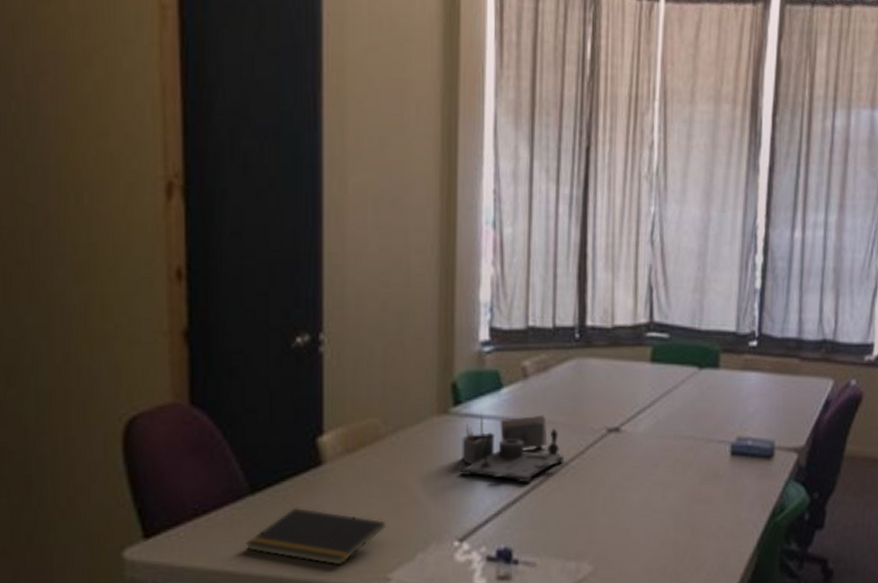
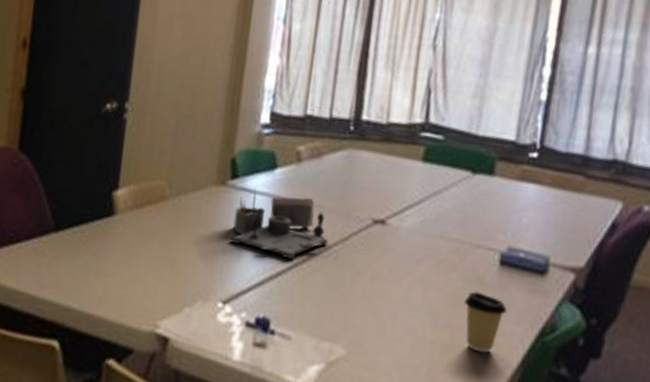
notepad: present [244,507,387,565] -> none [44,248,162,306]
coffee cup: none [701,485,741,543] -> present [463,291,508,353]

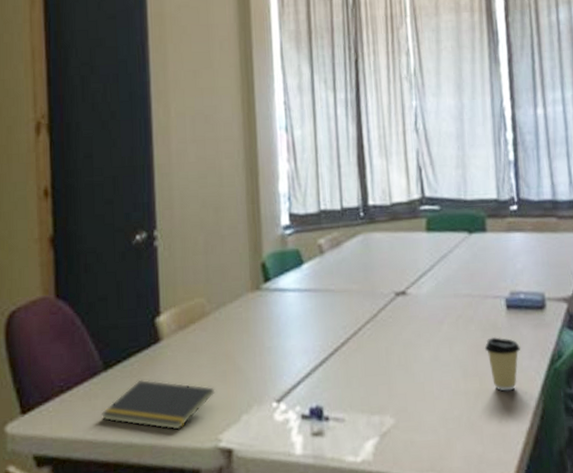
notepad: none [44,248,162,306] -> present [100,379,215,430]
desk organizer: present [230,187,329,260] -> none [273,284,361,346]

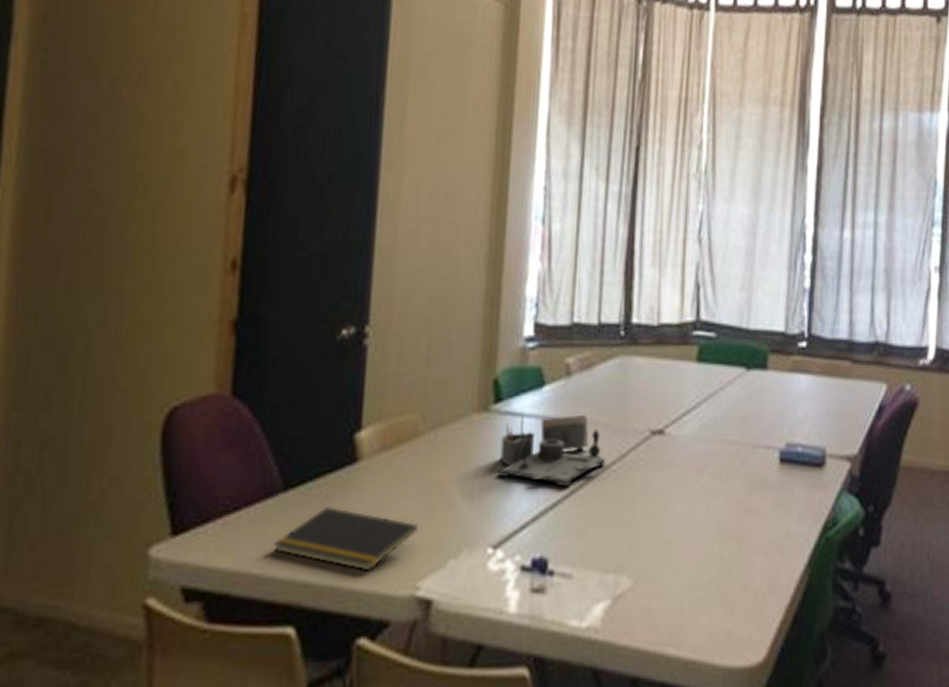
desk organizer: none [273,284,361,346] -> present [497,410,606,487]
coffee cup: present [484,337,521,391] -> none [748,494,791,559]

